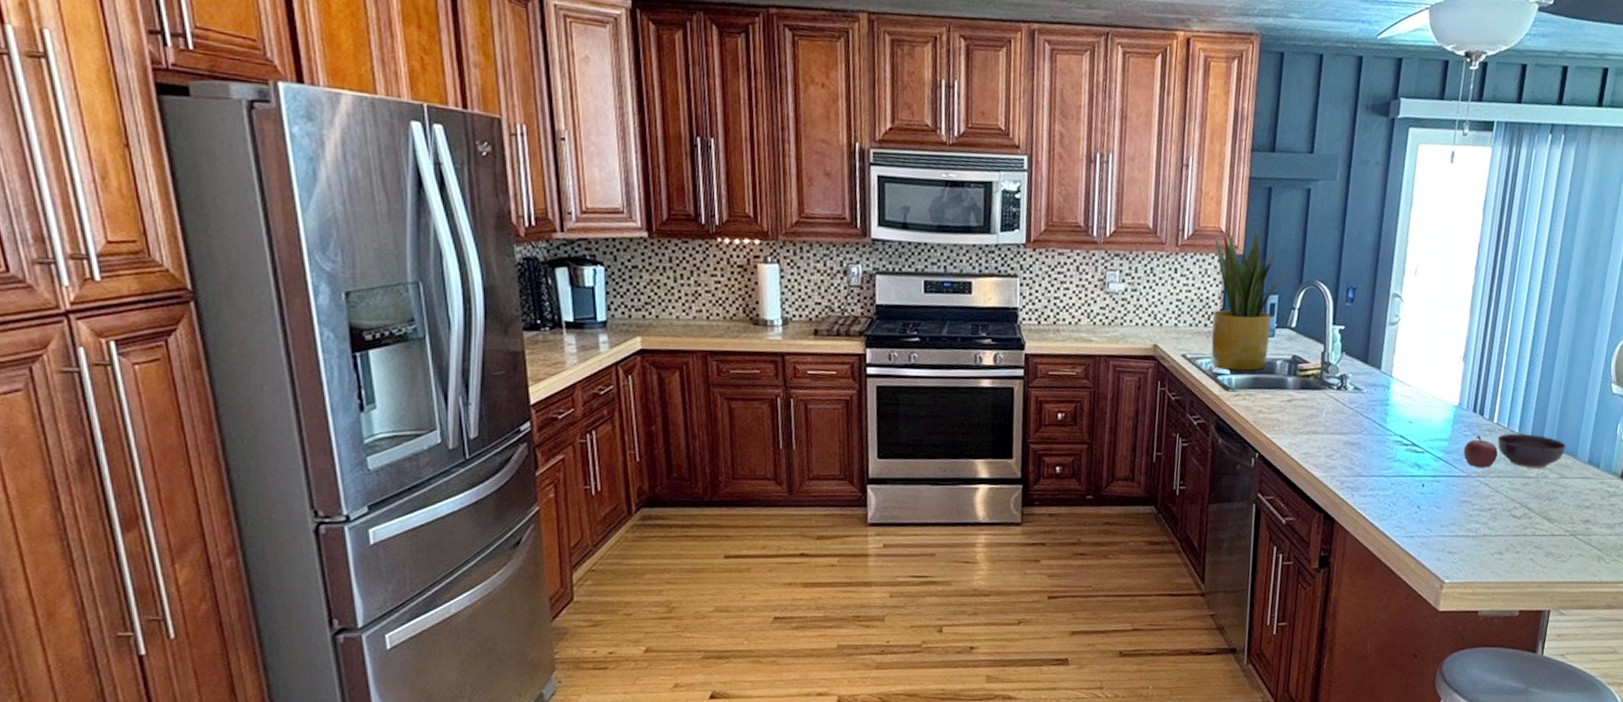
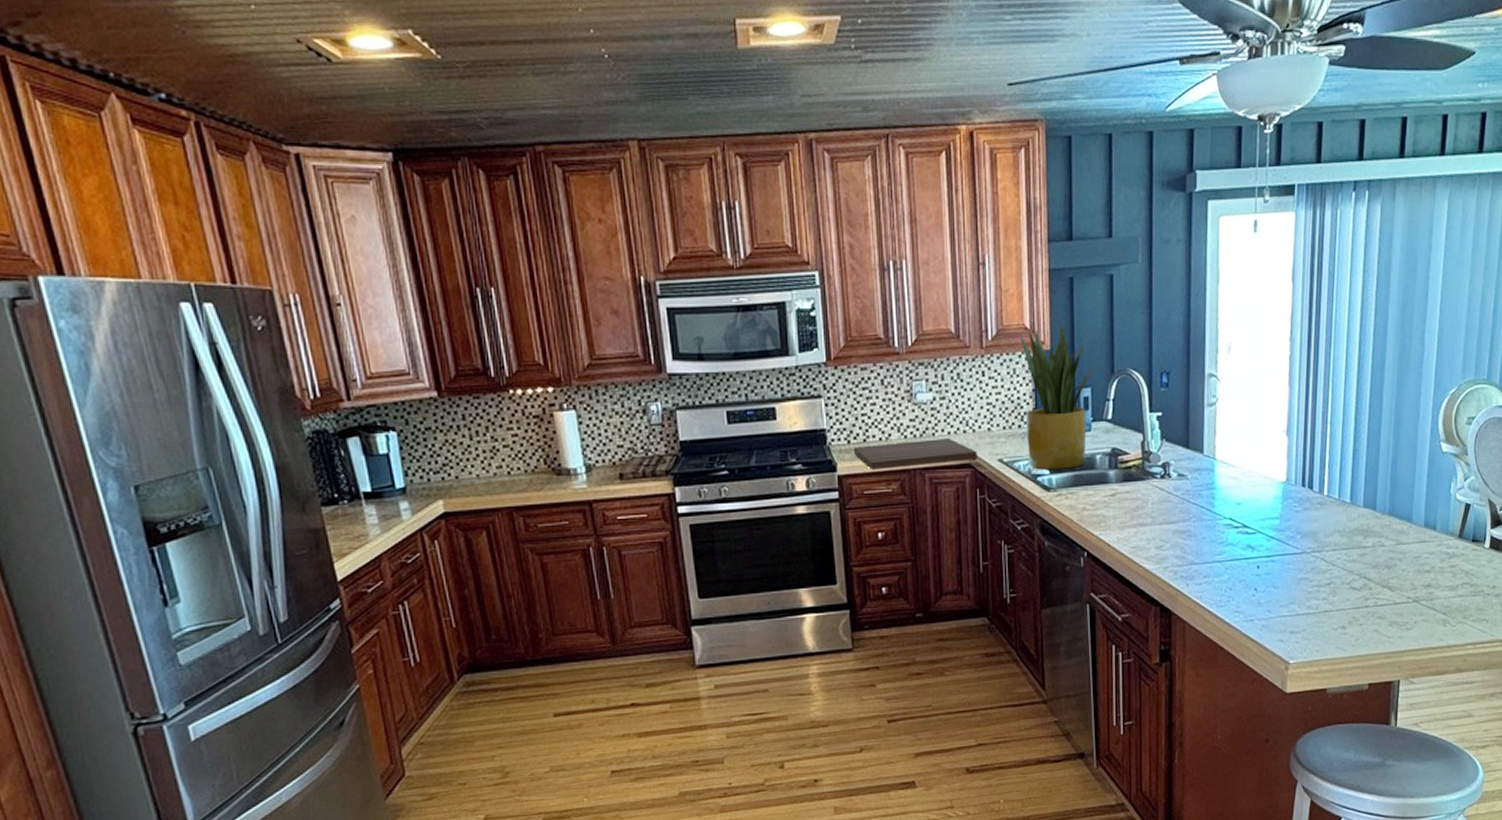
cutting board: none [1042,328,1162,353] -> present [853,437,977,470]
fruit: present [1463,436,1498,468] -> none [1295,510,1331,542]
bowl: present [1497,433,1567,469] -> none [1329,503,1401,538]

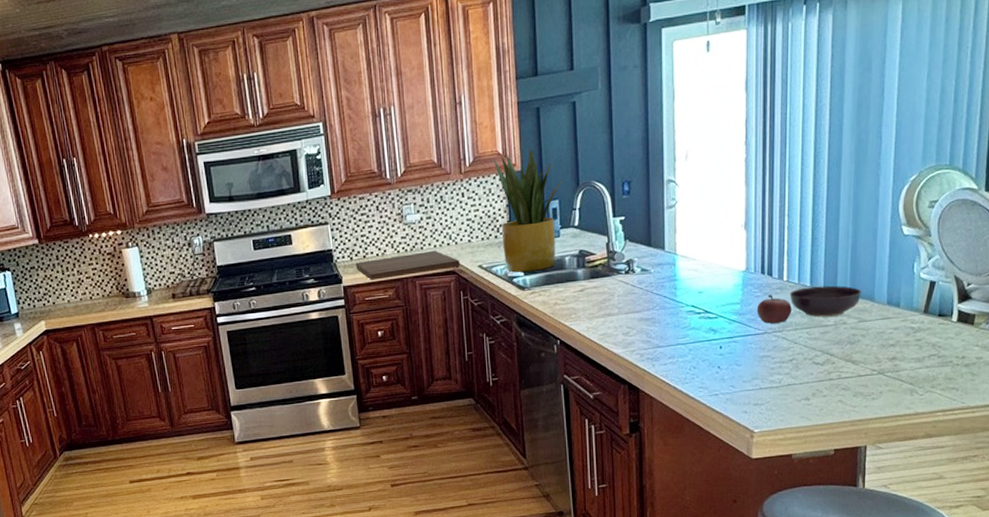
fruit: none [1295,510,1331,542] -> present [756,295,791,324]
bowl: none [1329,503,1401,538] -> present [789,285,862,317]

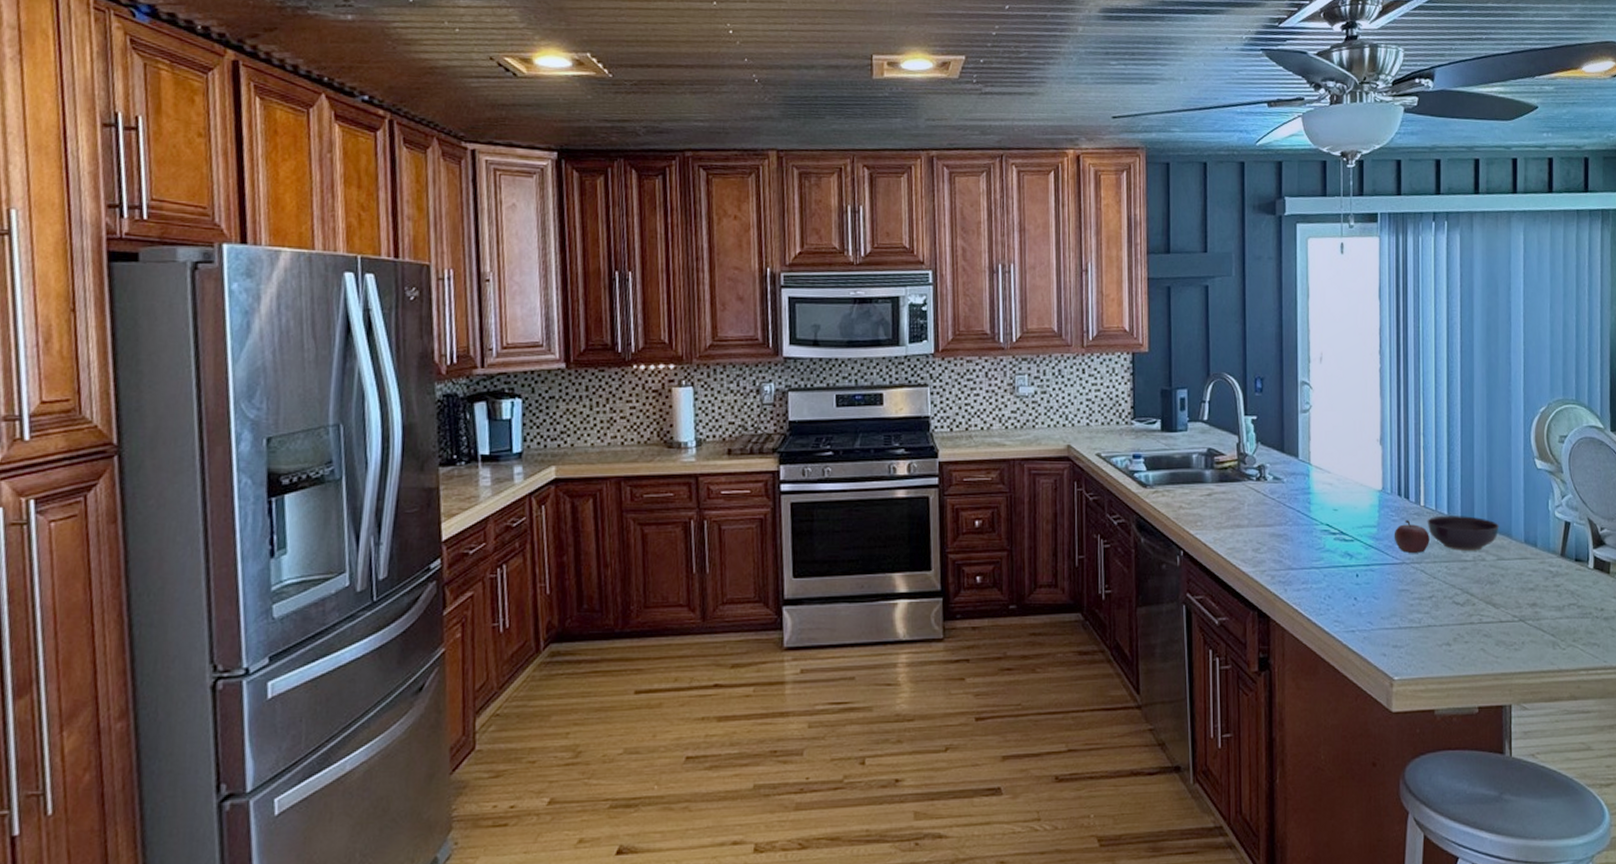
cutting board: present [355,250,460,280] -> none [955,430,1076,458]
planter: present [493,148,564,273] -> none [1118,329,1193,467]

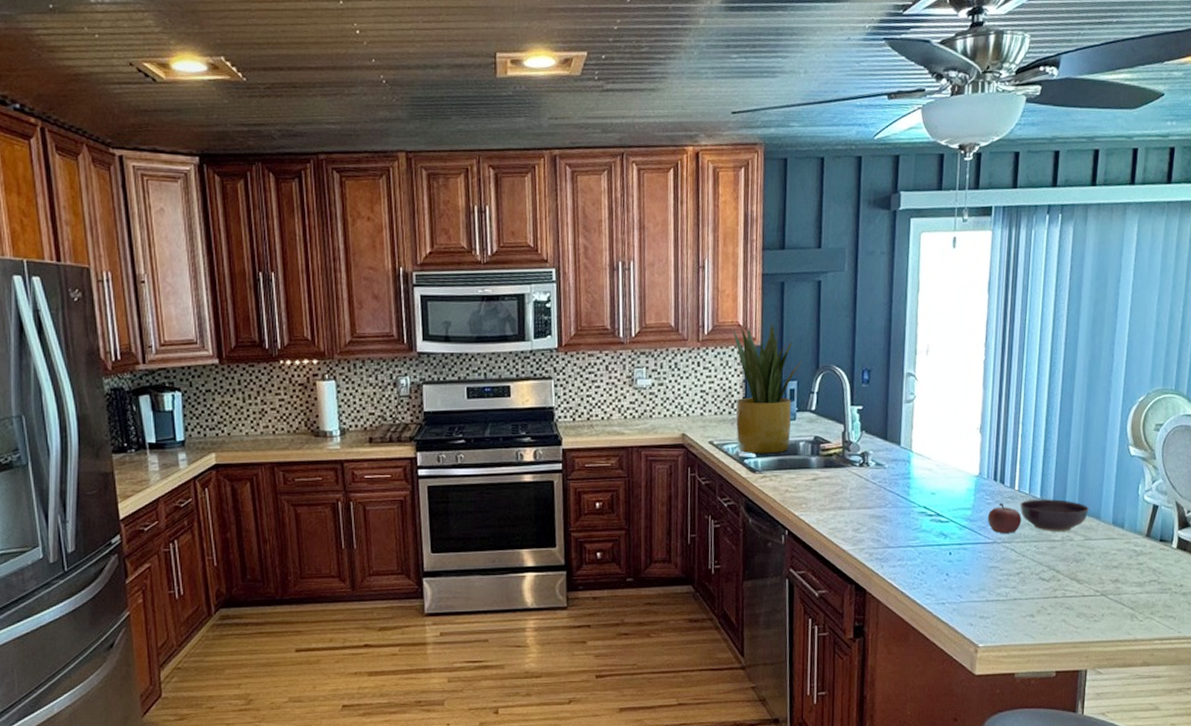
planter: none [1118,329,1193,467] -> present [733,323,804,454]

